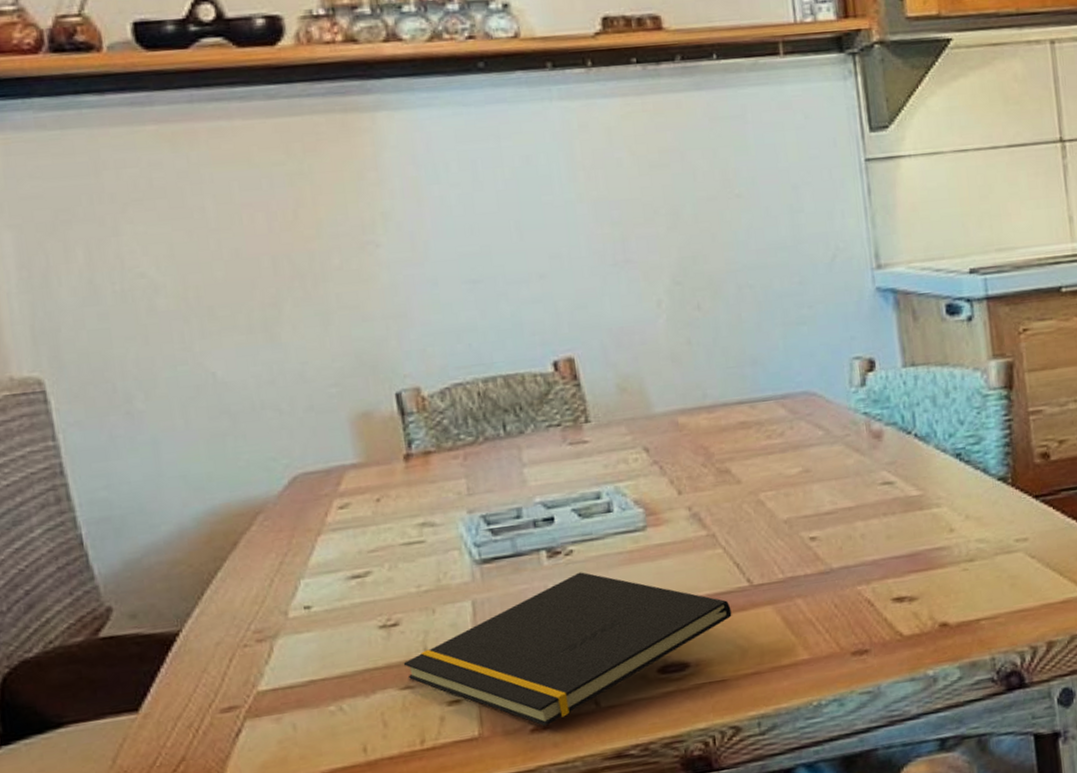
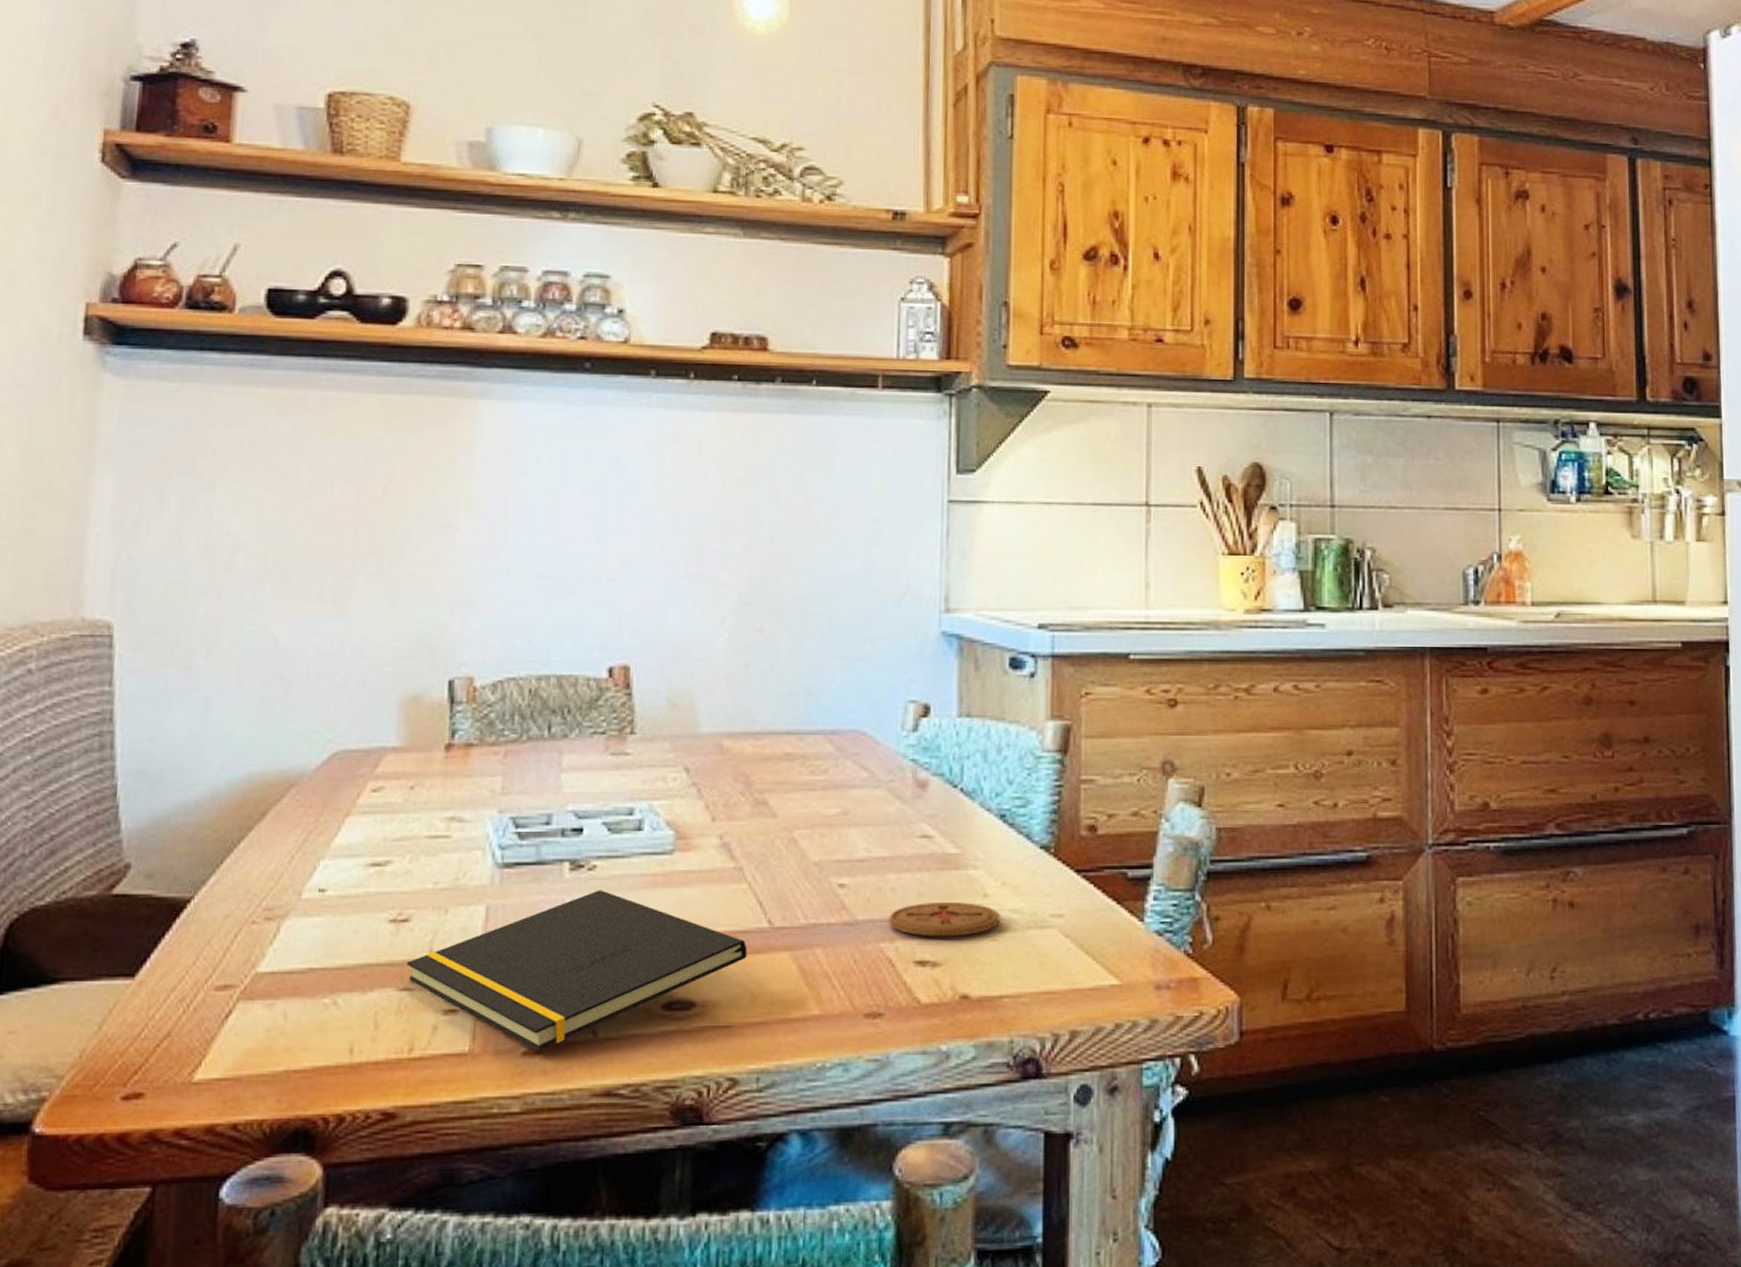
coaster: none [862,538,968,575] -> present [889,901,1000,937]

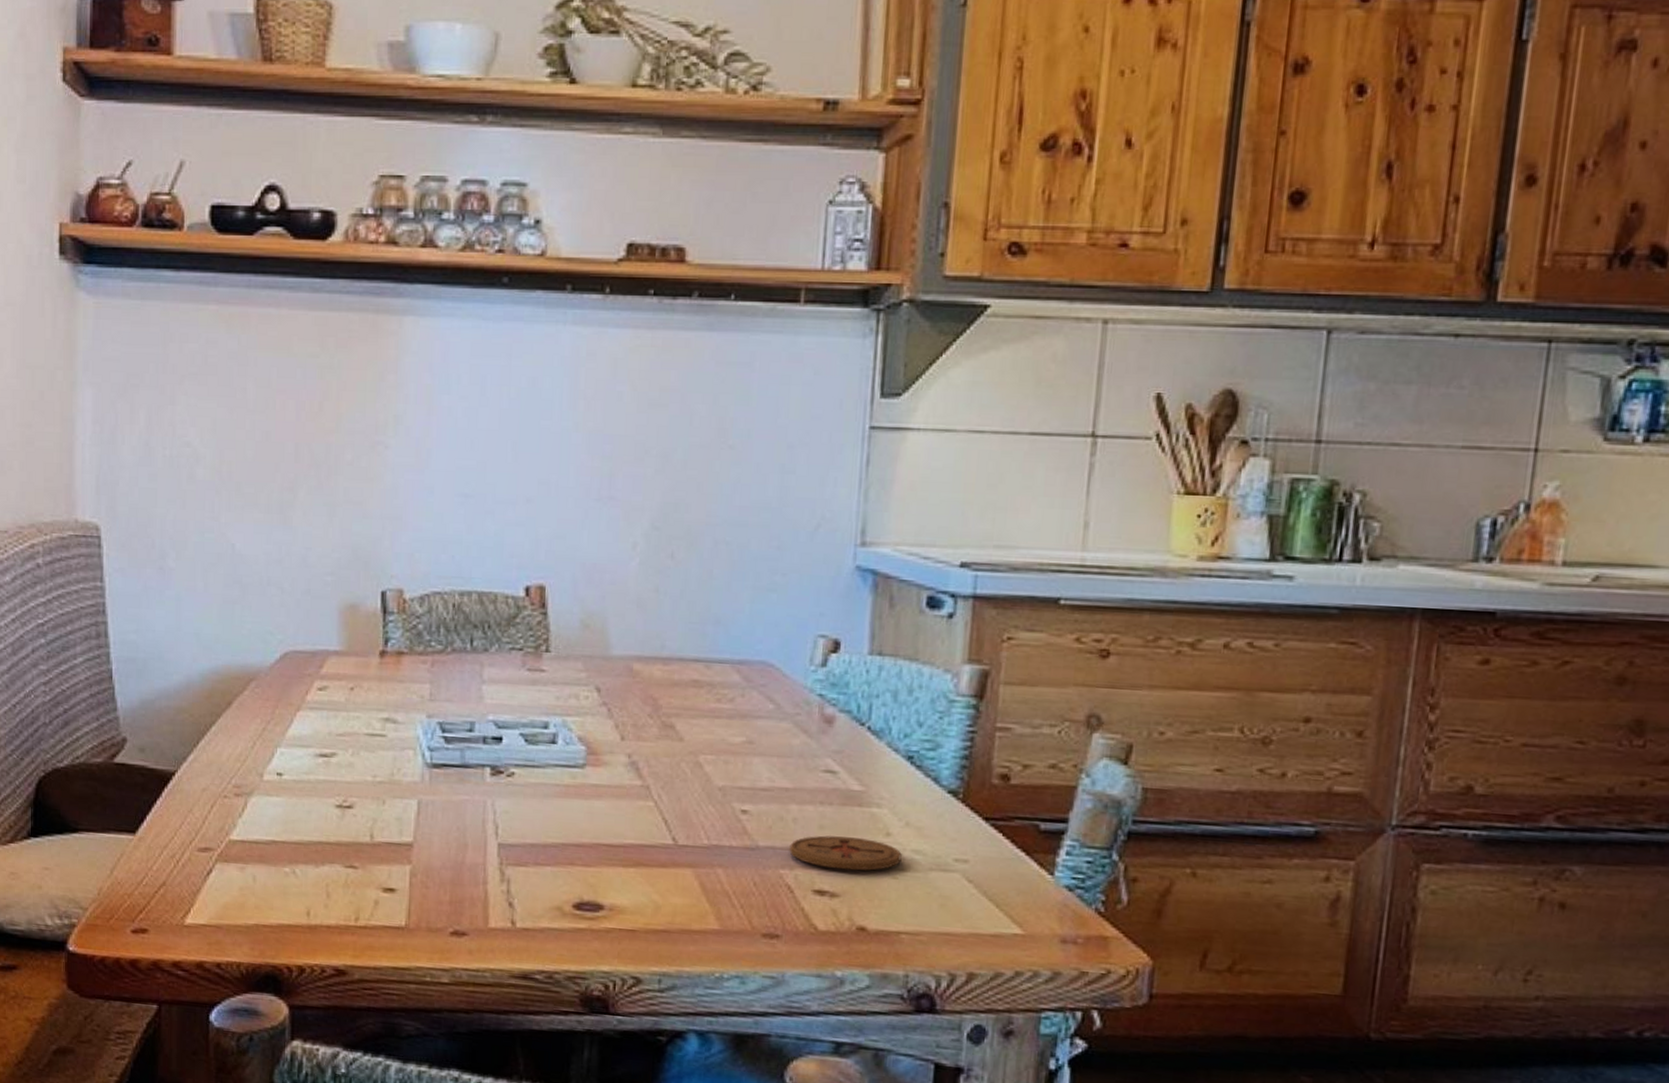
notepad: present [406,890,747,1051] -> none [351,795,652,933]

